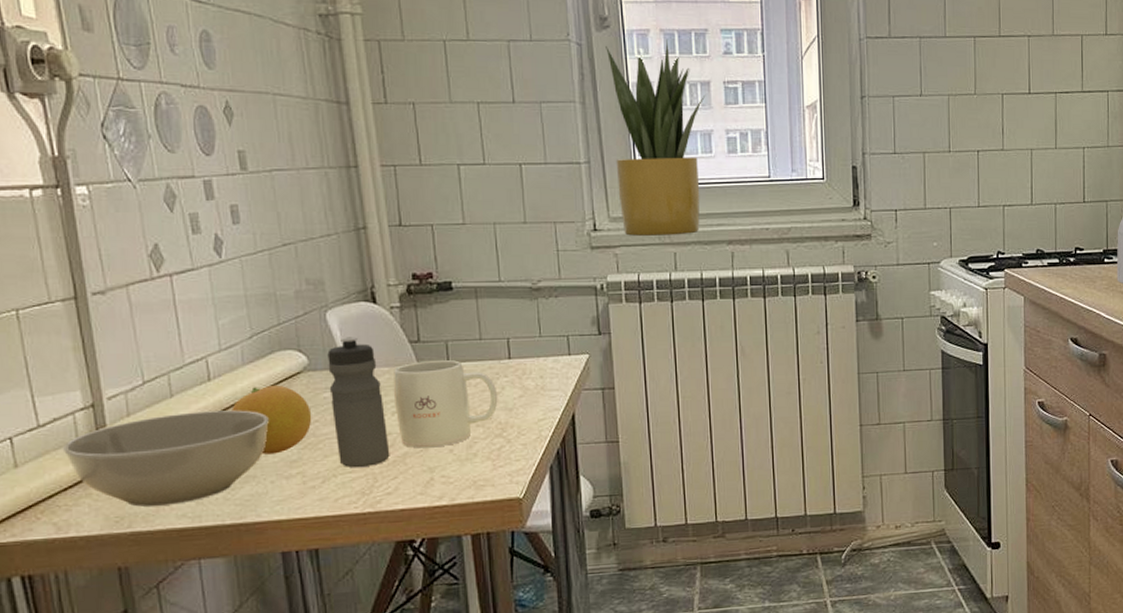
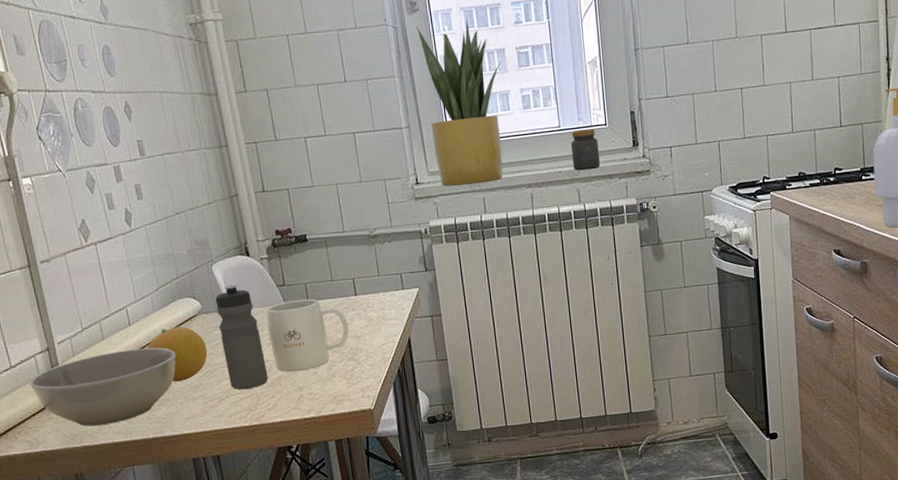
jar: none [781,182,814,229] -> present [570,129,600,171]

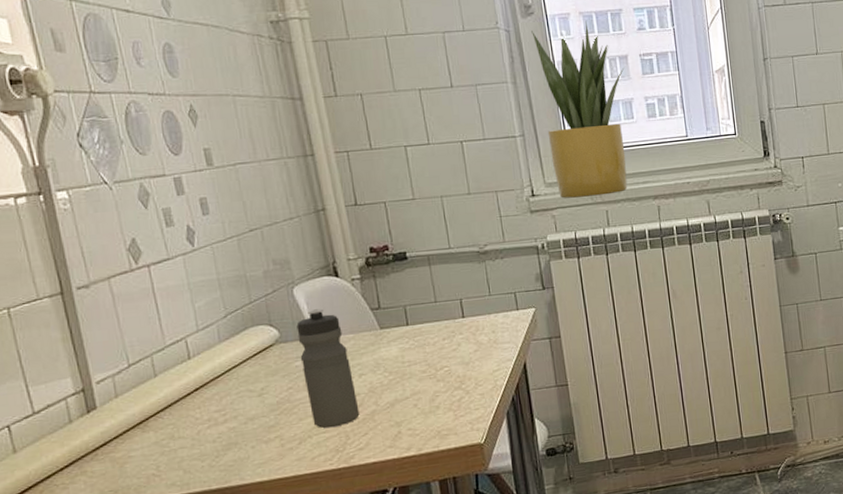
bowl: present [29,347,176,427] -> none [56,383,247,480]
fruit: present [148,326,208,382] -> none [211,358,286,423]
mug: present [266,299,349,372] -> none [358,323,456,406]
jar: present [570,129,600,171] -> none [699,138,730,182]

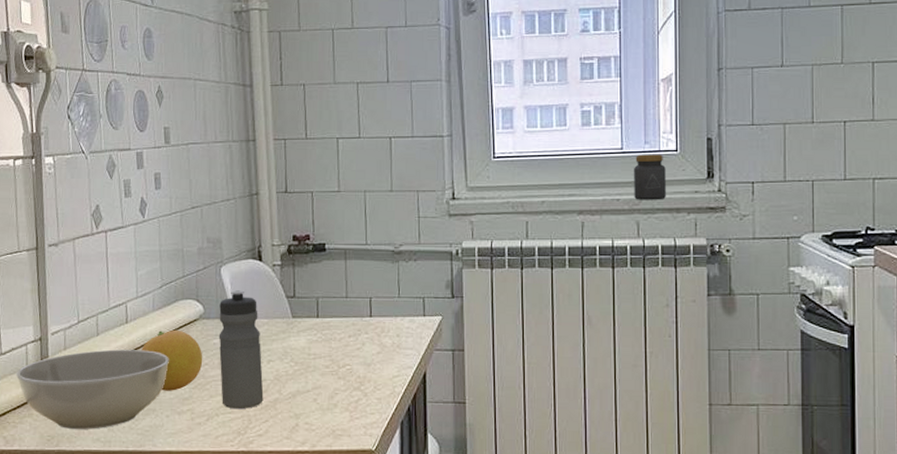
bowl: none [56,383,247,480] -> present [15,349,169,429]
fruit: none [211,358,286,423] -> present [141,329,203,391]
planter: present [531,21,628,199] -> none [471,21,563,205]
jar: none [699,138,730,182] -> present [633,154,666,200]

